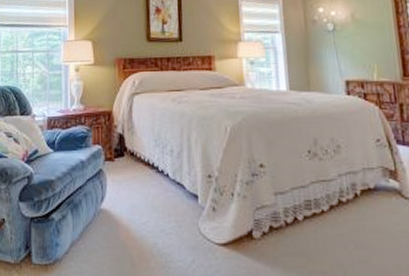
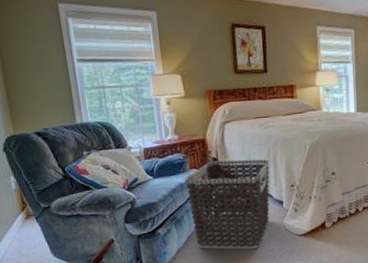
clothes hamper: none [87,137,182,256] -> present [185,159,270,250]

